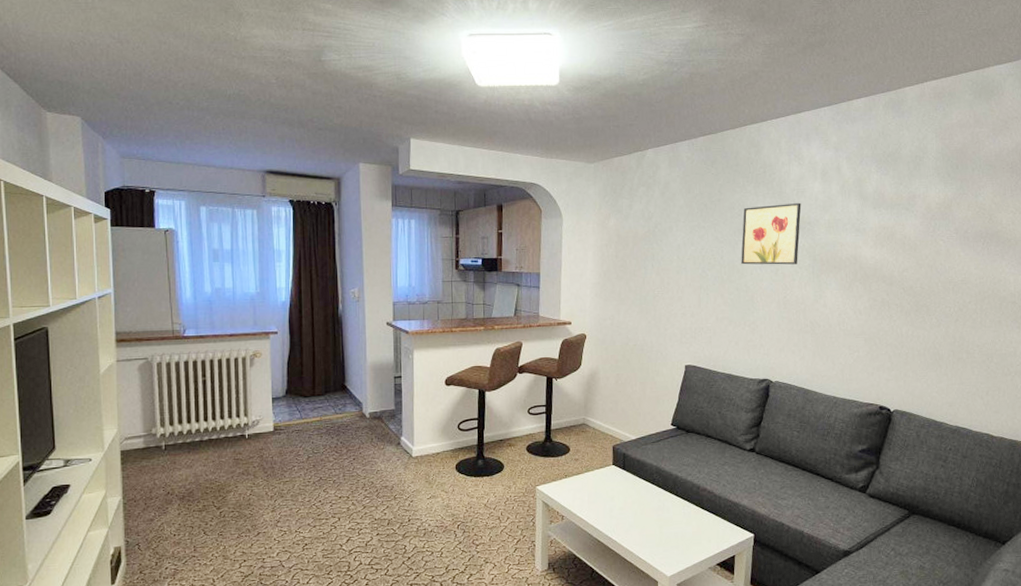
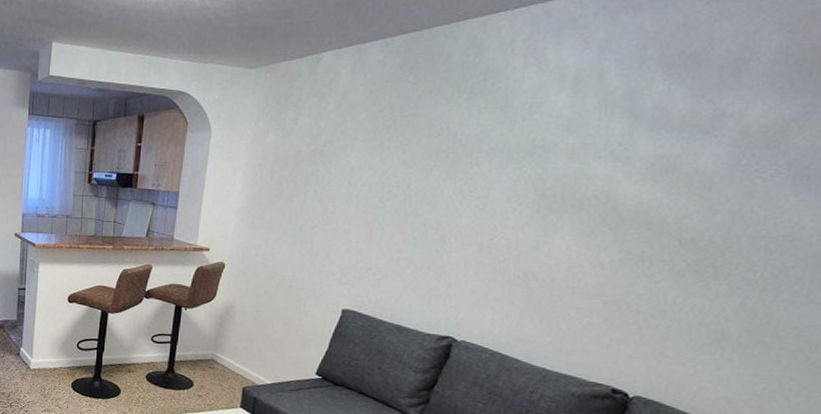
wall art: present [741,202,802,265] -> none [434,120,534,199]

